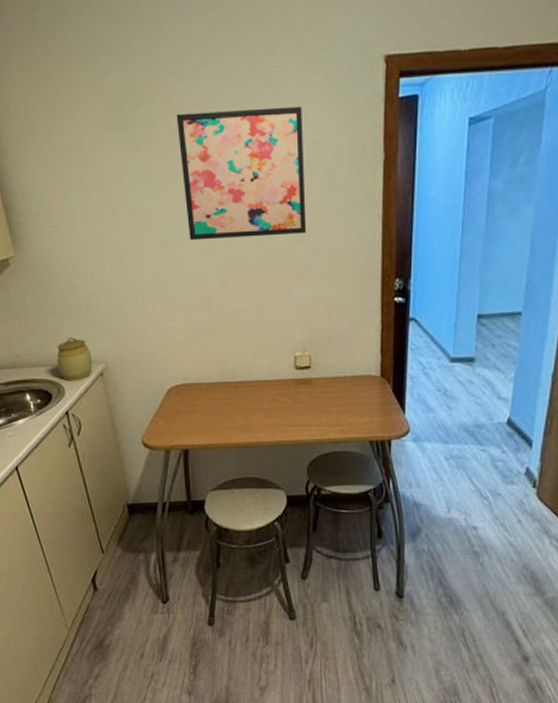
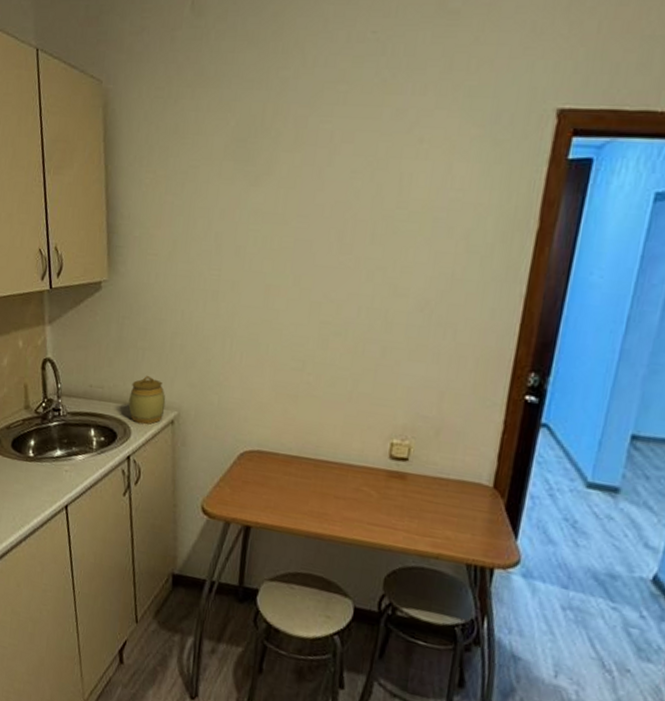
wall art: present [176,106,307,241] -> none [294,151,448,302]

